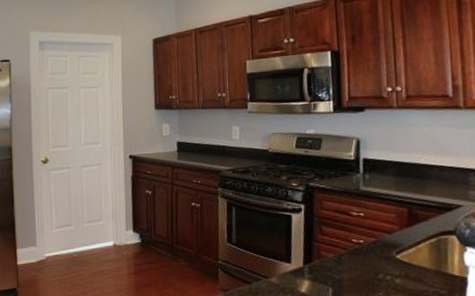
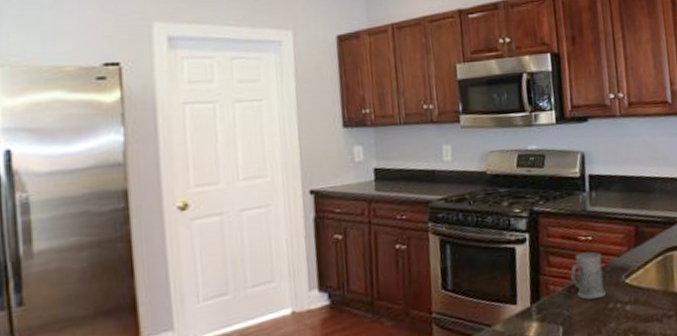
mug: none [342,226,376,268] -> present [570,251,606,300]

